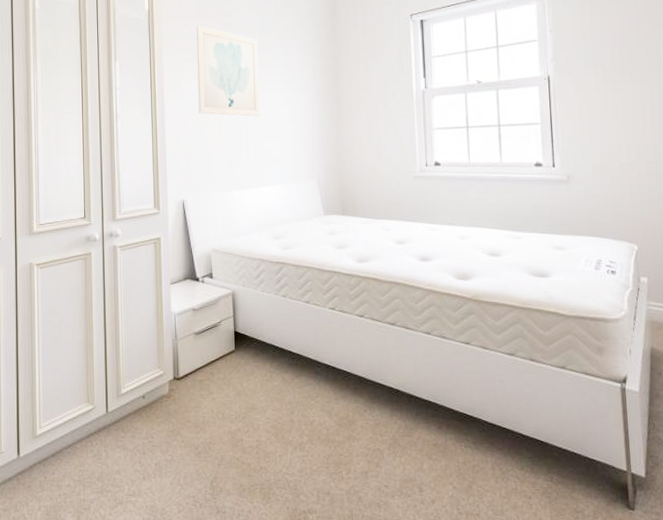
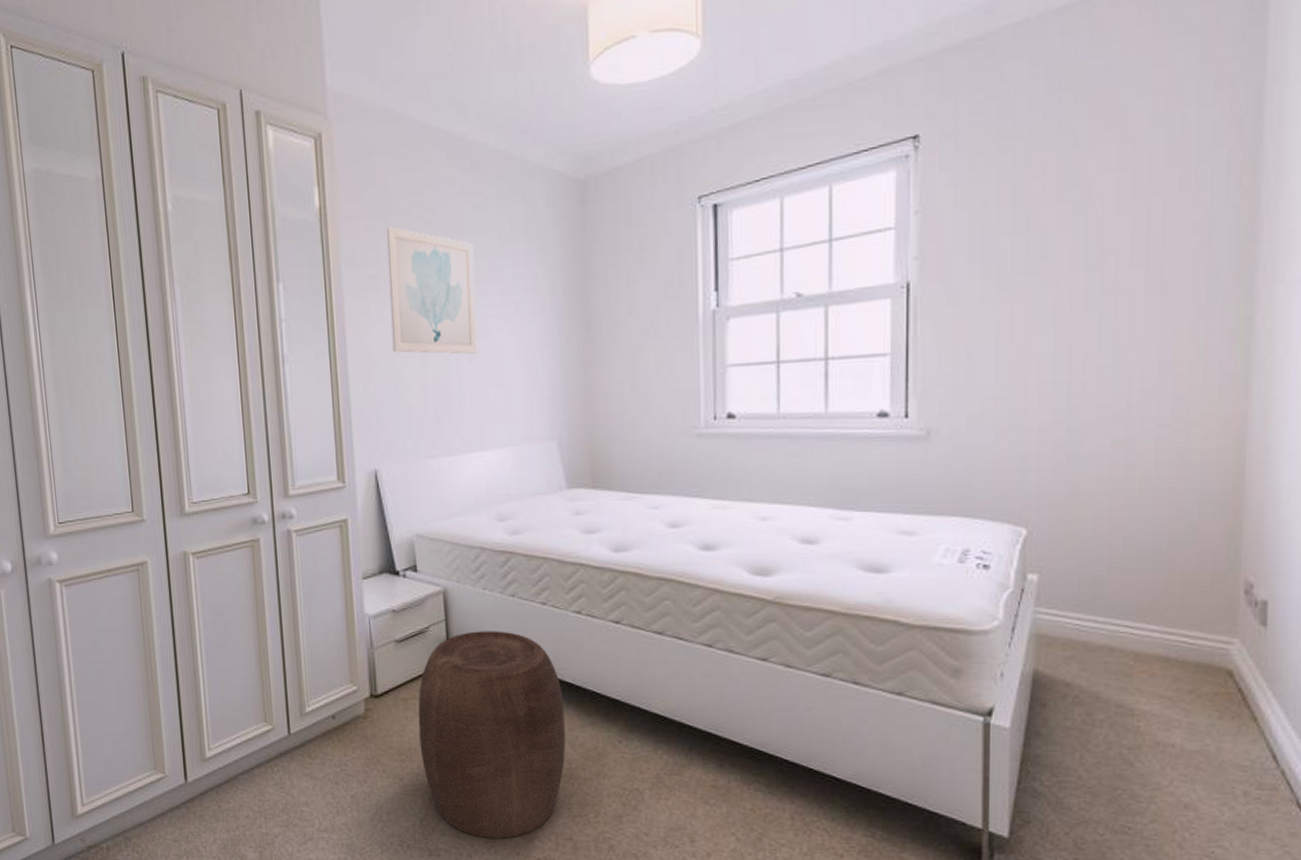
stool: none [211,324,324,495] -> present [418,631,566,839]

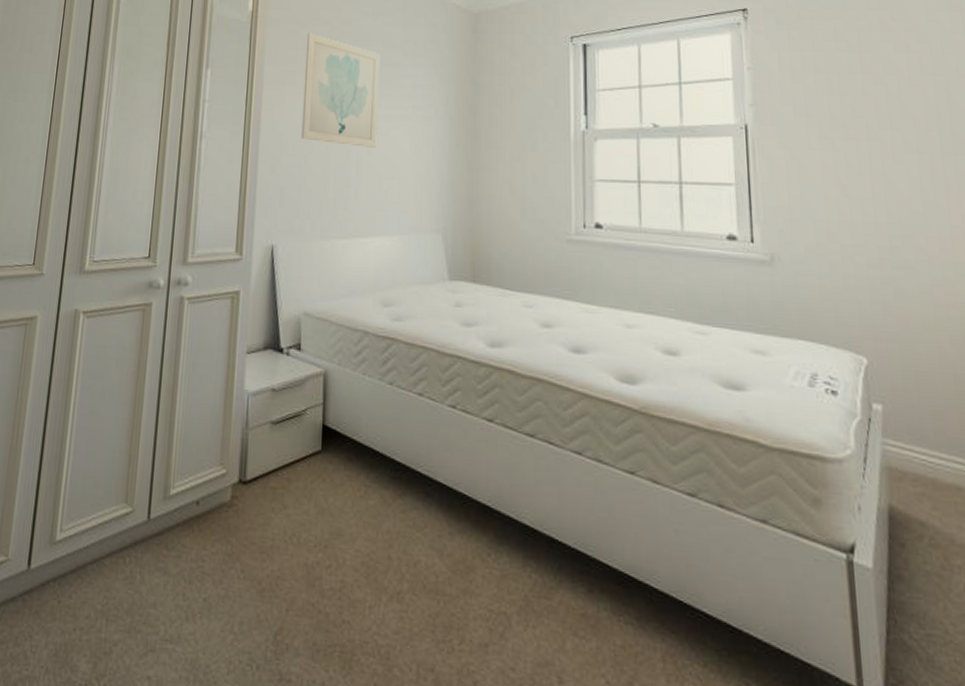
stool: present [418,631,566,839] -> none [283,418,434,665]

